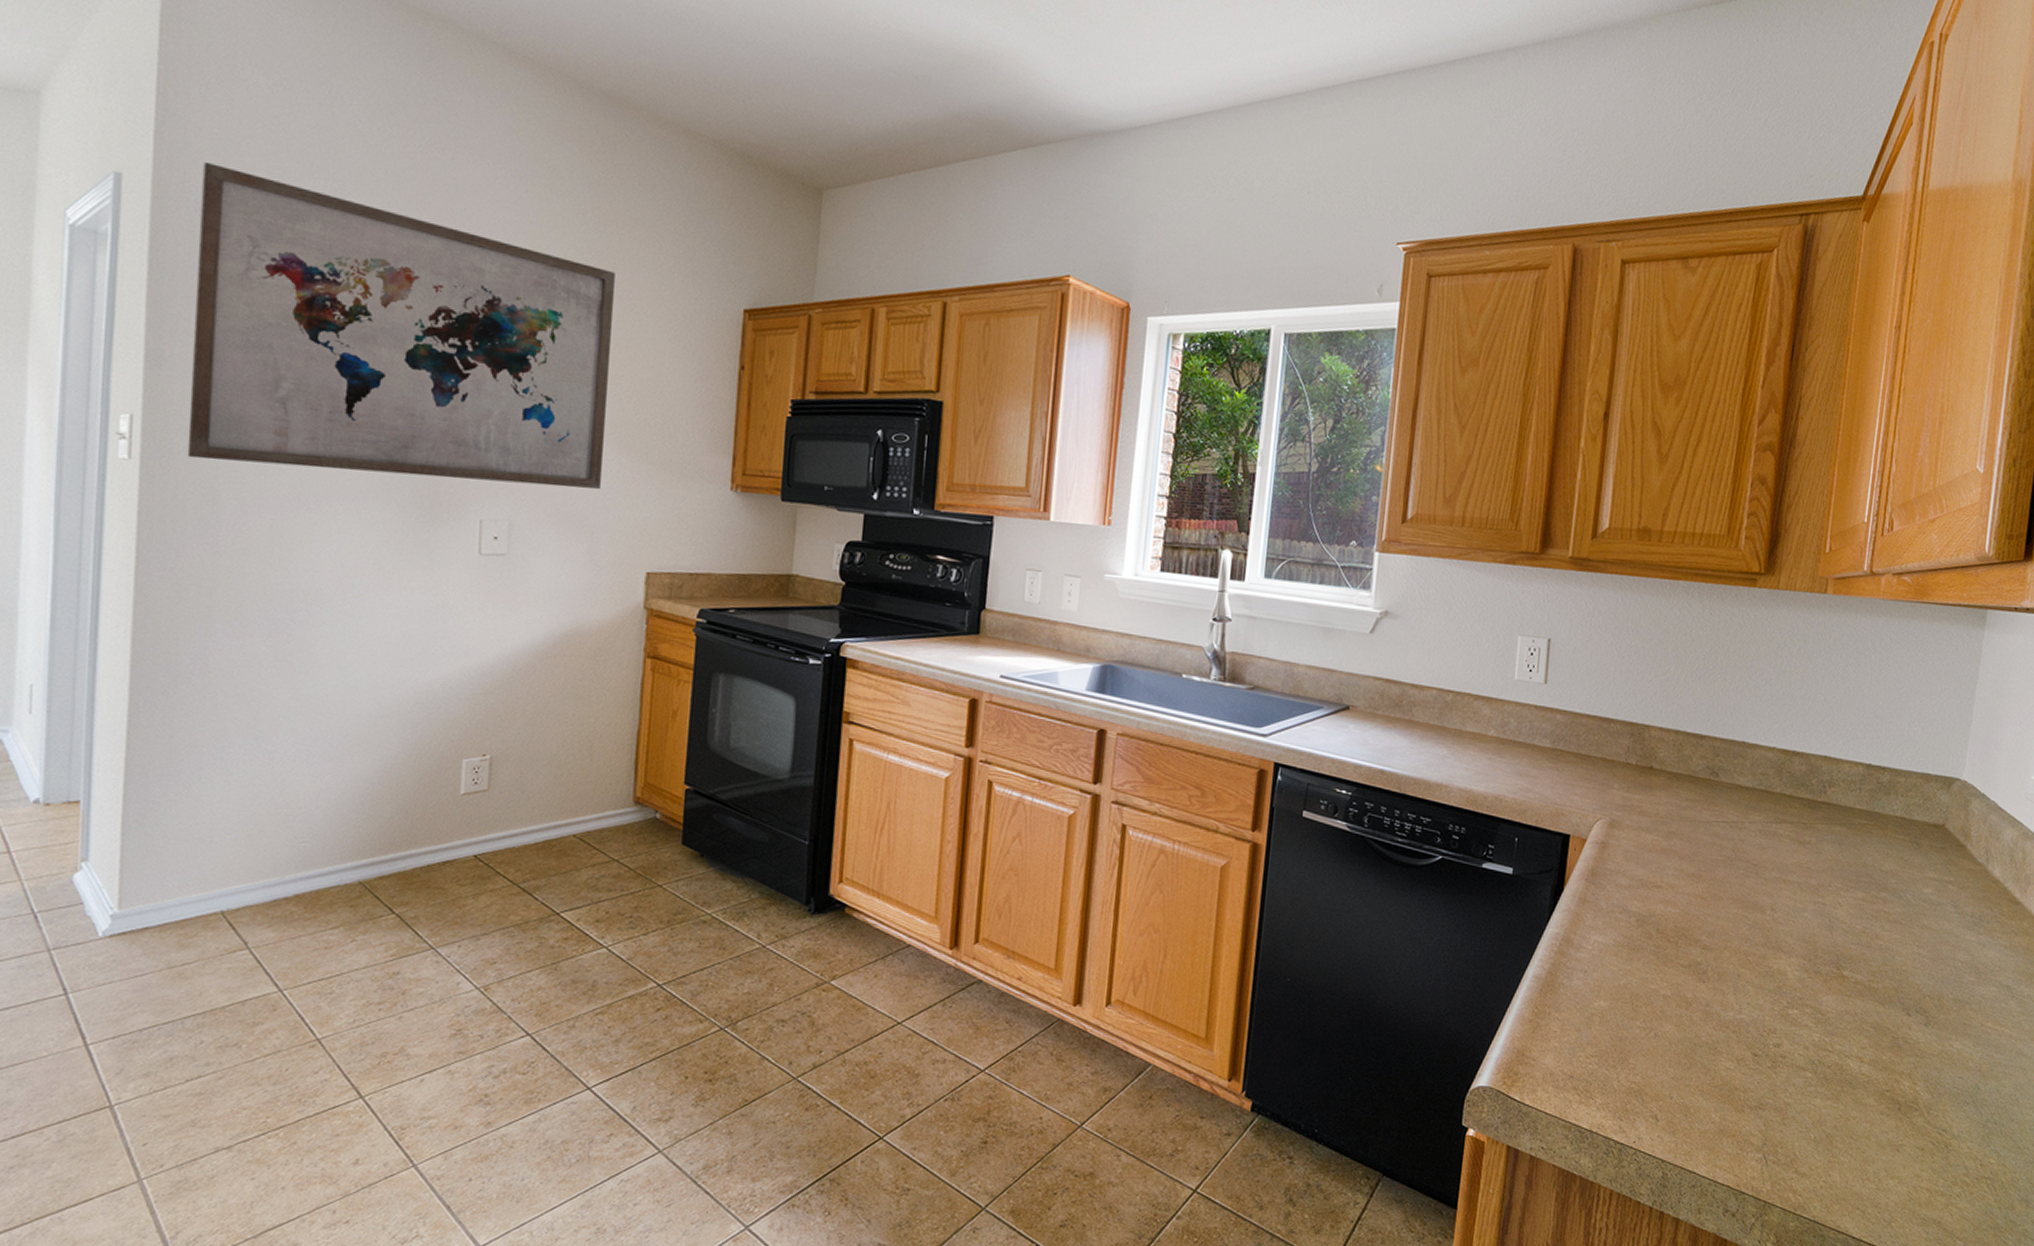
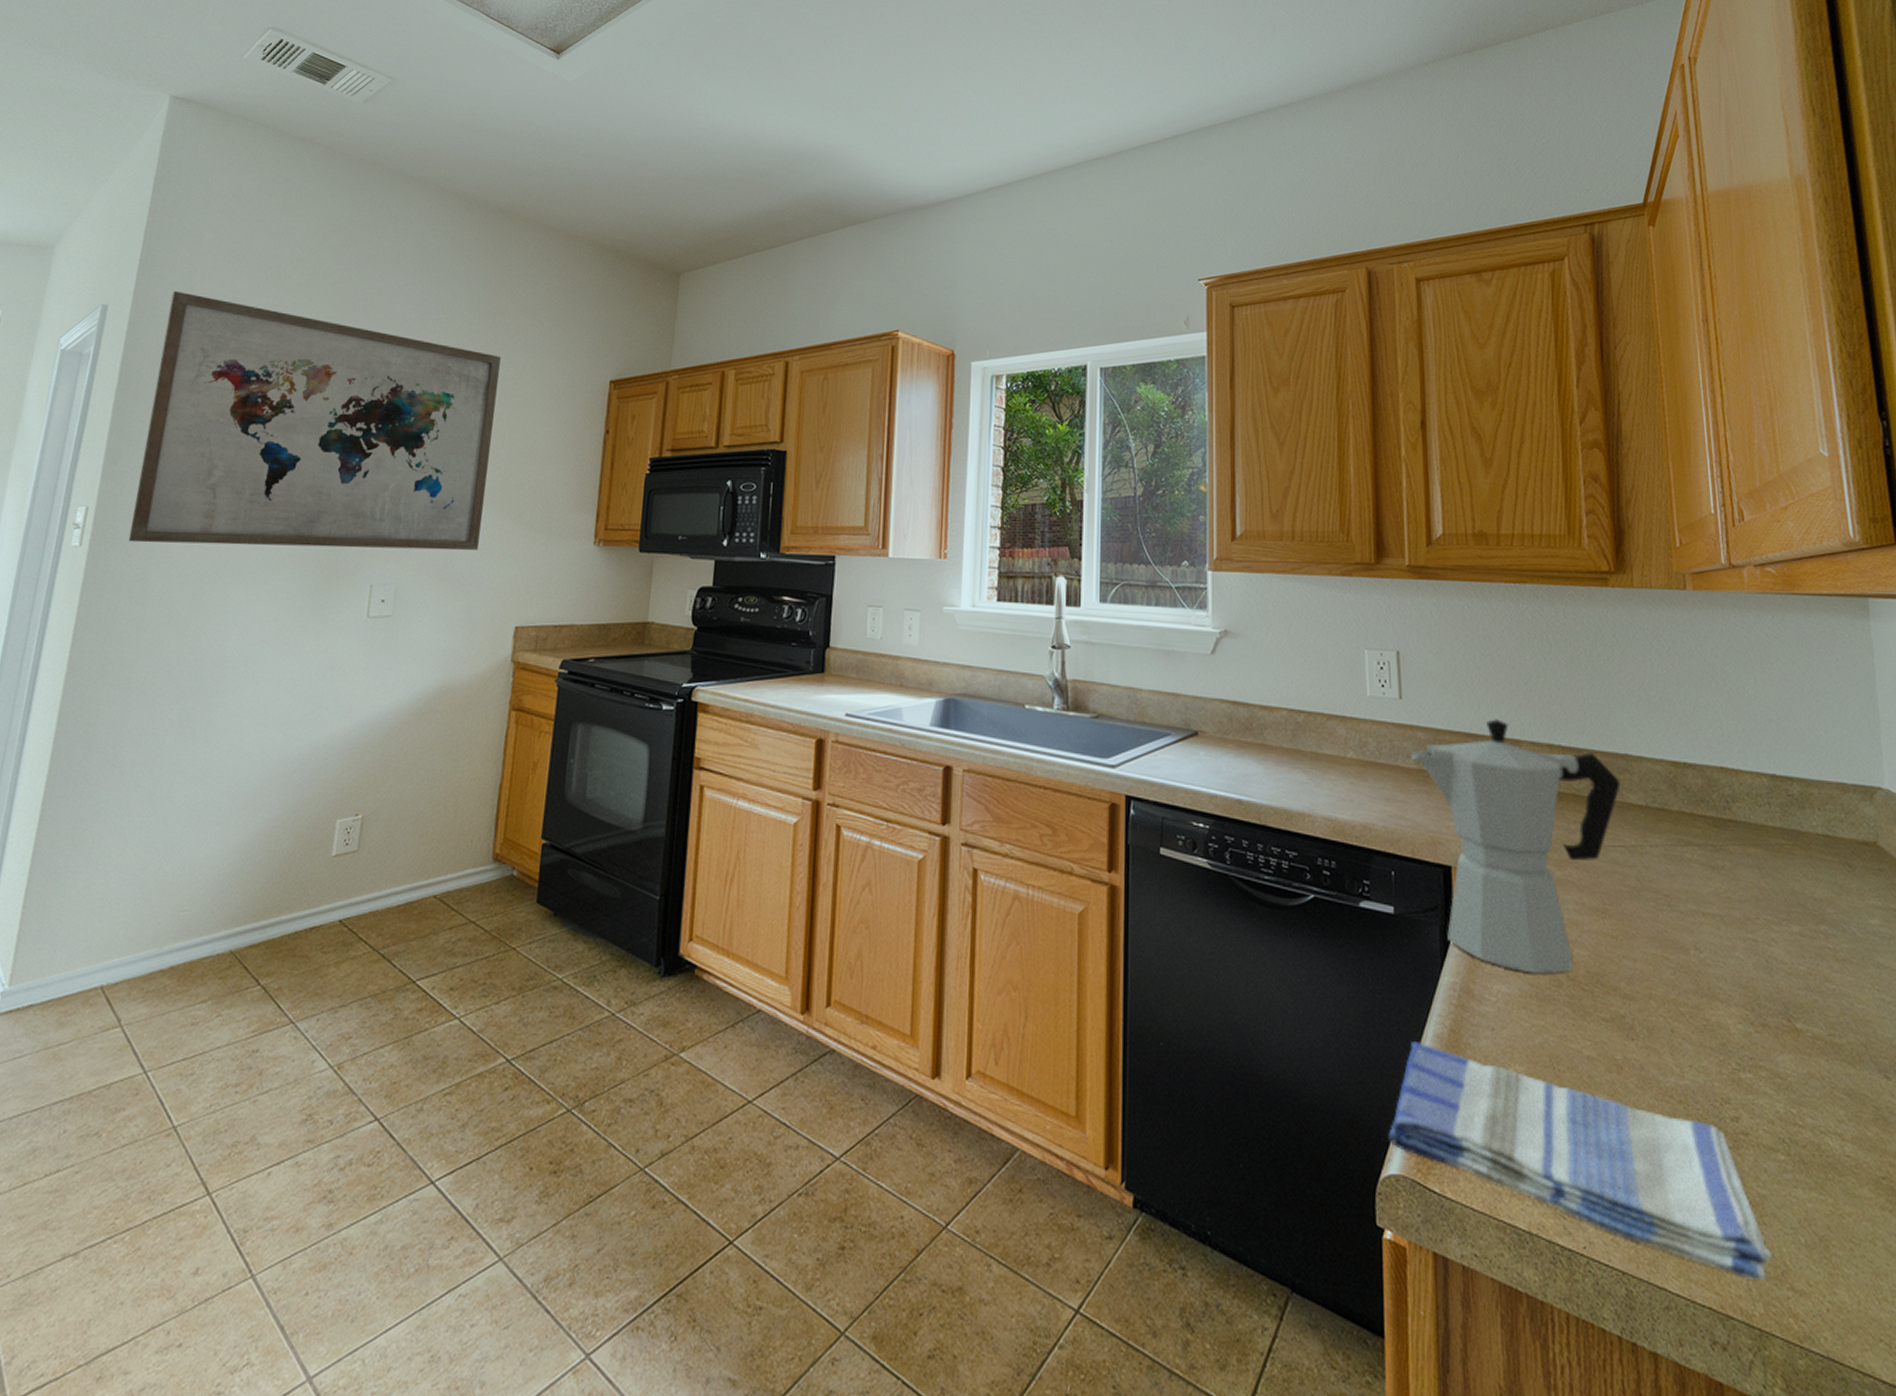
dish towel: none [1481,981,1786,1167] -> present [1388,1042,1773,1282]
moka pot: none [1548,705,1734,928] -> present [1411,719,1621,974]

